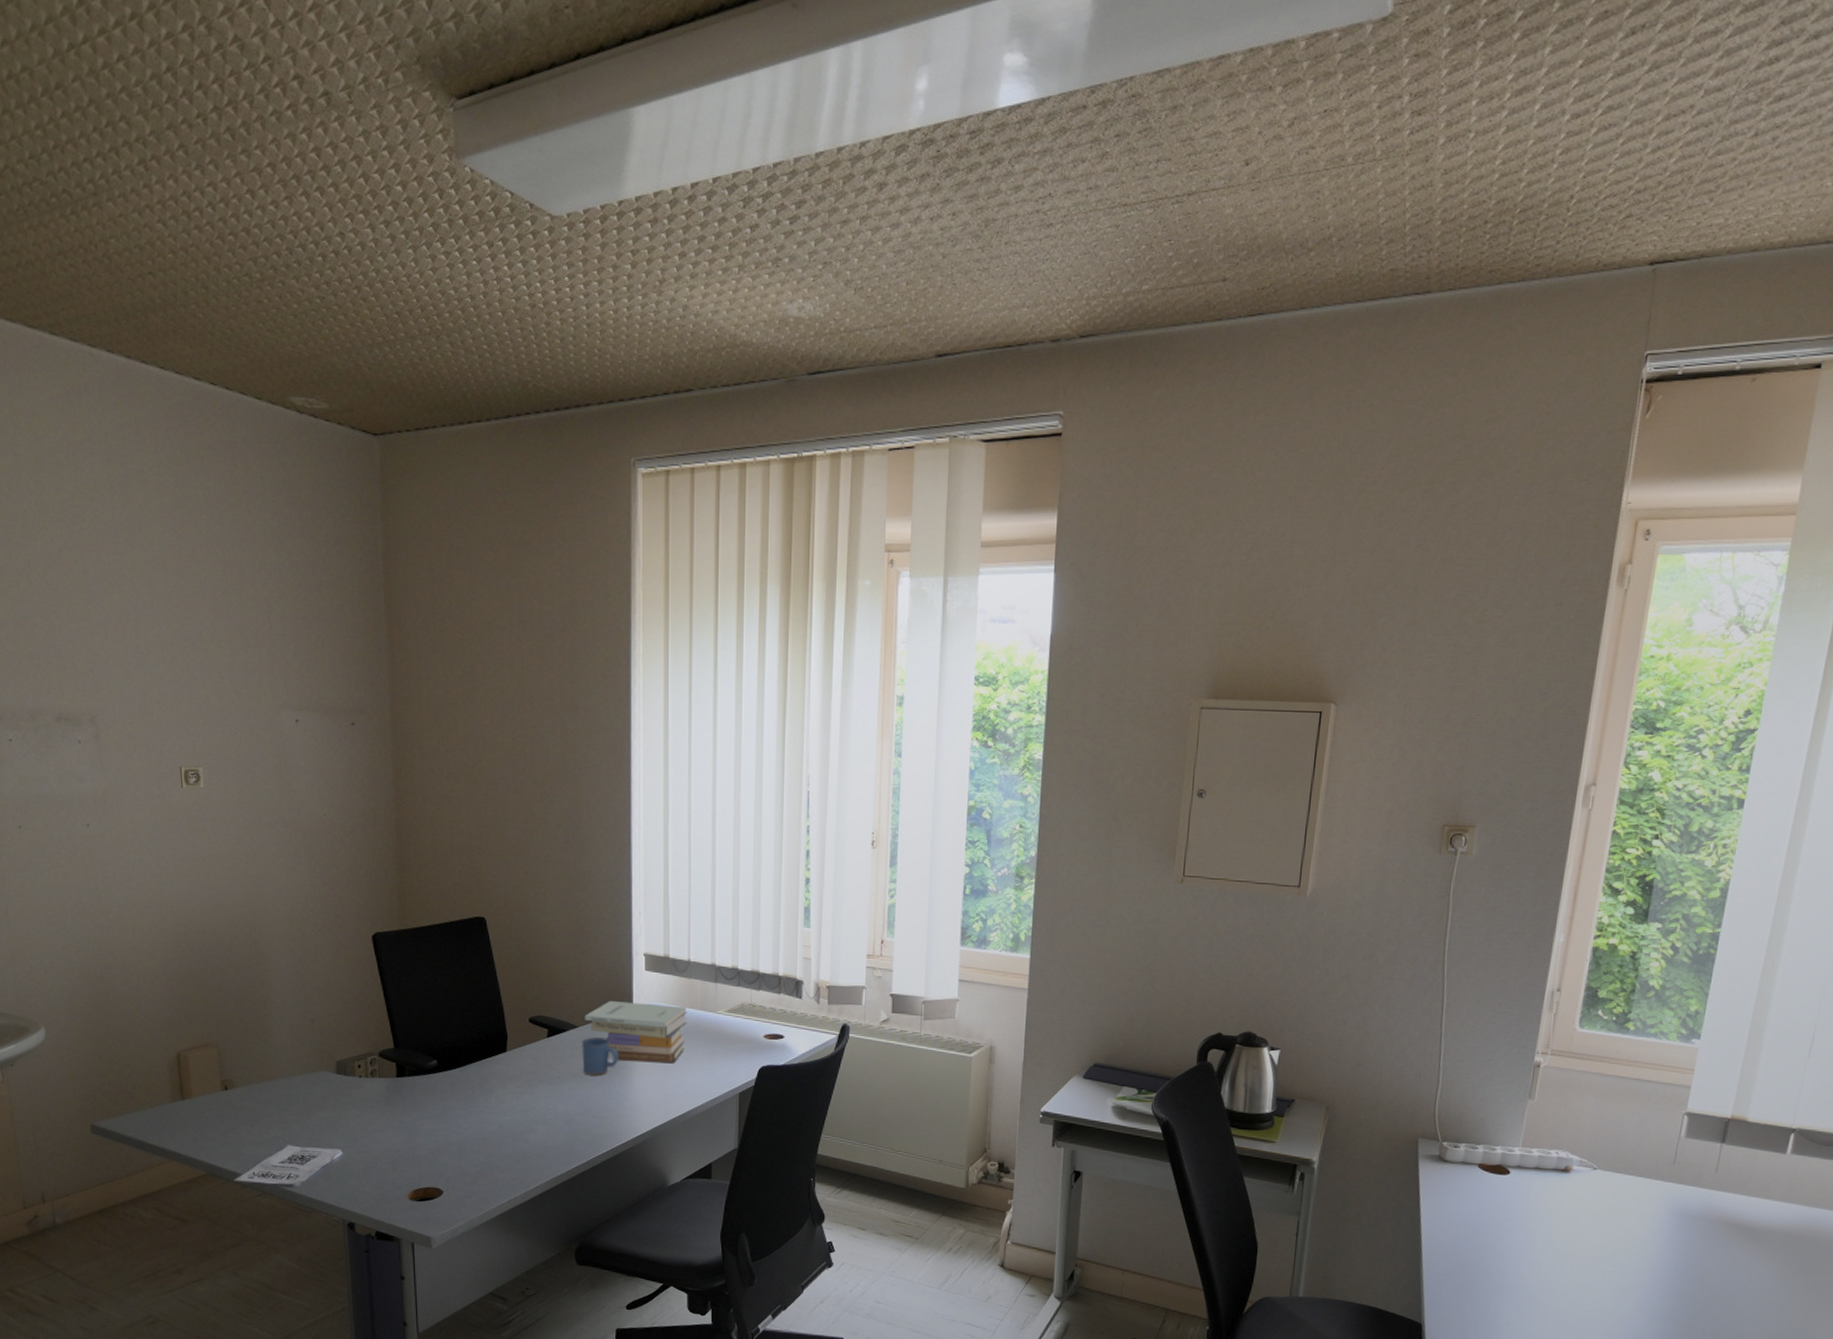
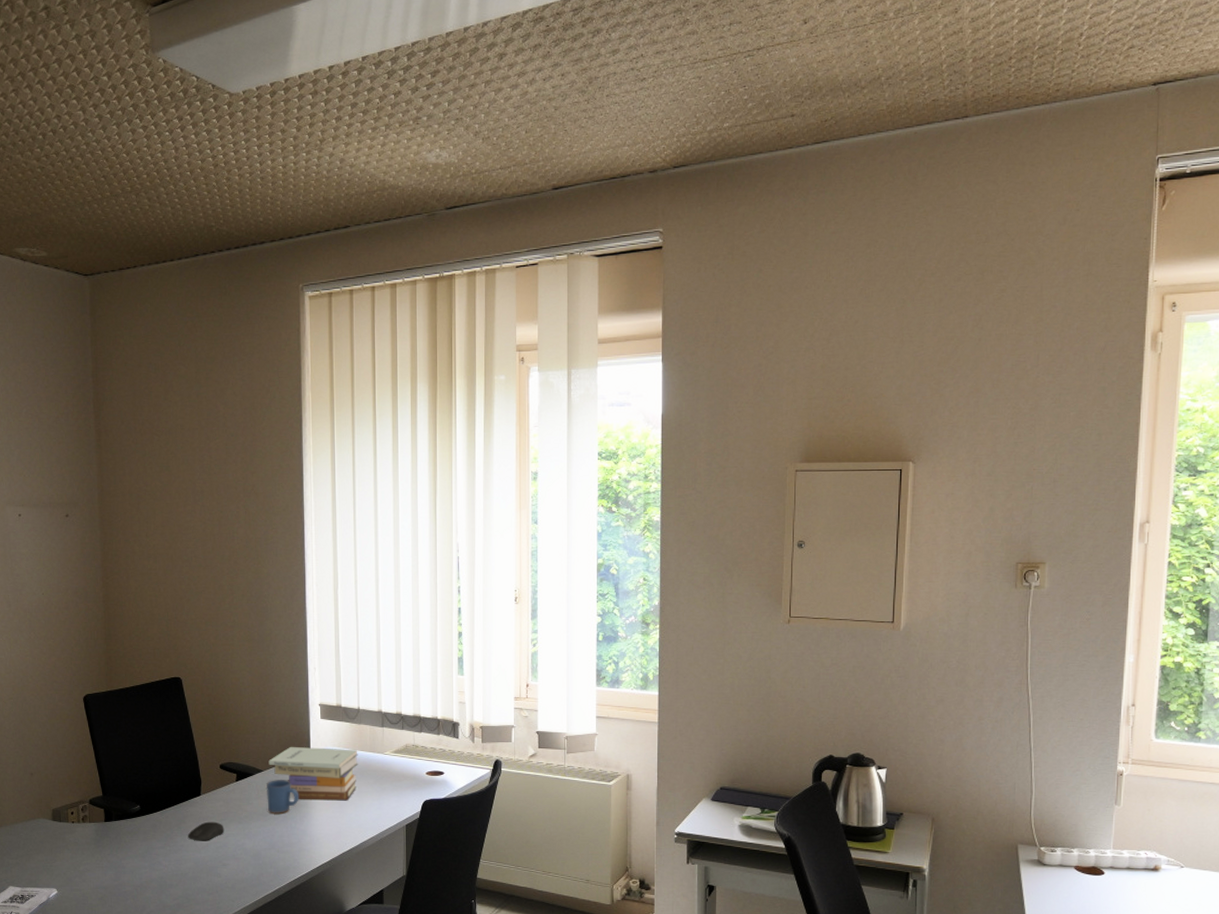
computer mouse: none [491,1081,533,1103] -> present [187,821,224,841]

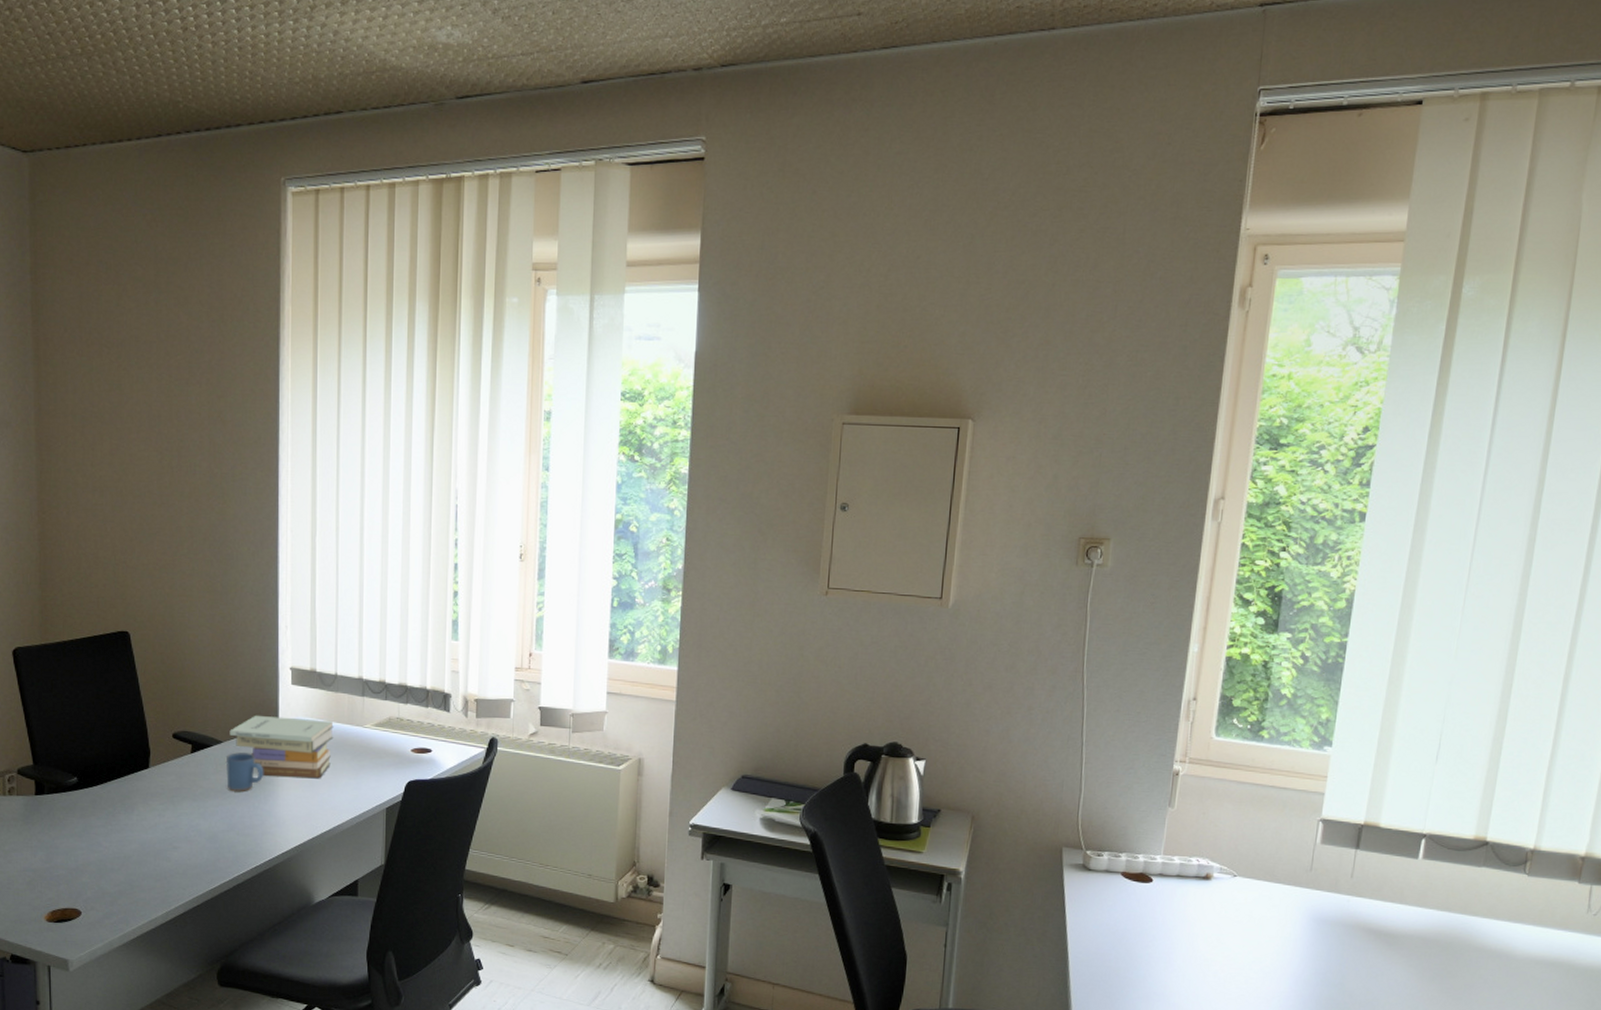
computer mouse: present [187,821,224,841] -> none [132,798,176,821]

